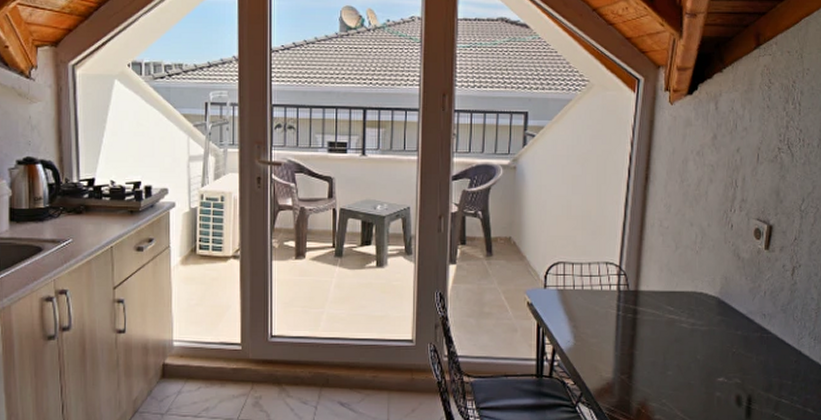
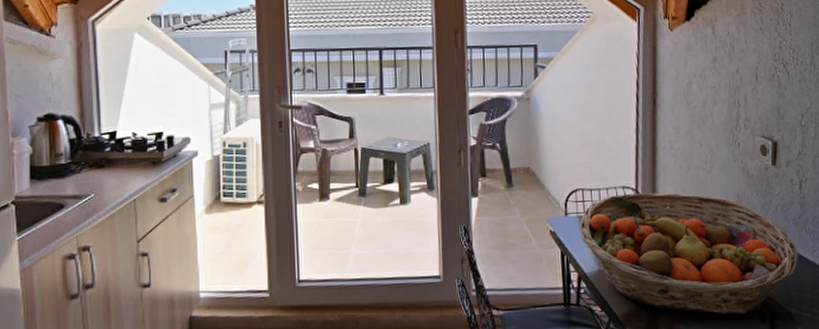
fruit basket: none [559,270,783,396] -> present [580,193,799,315]

